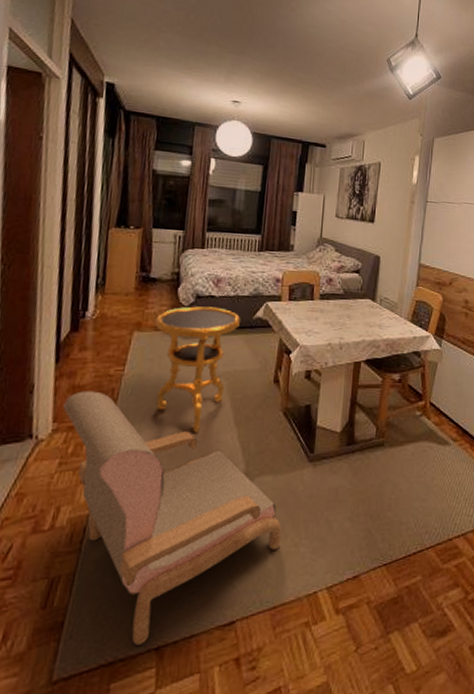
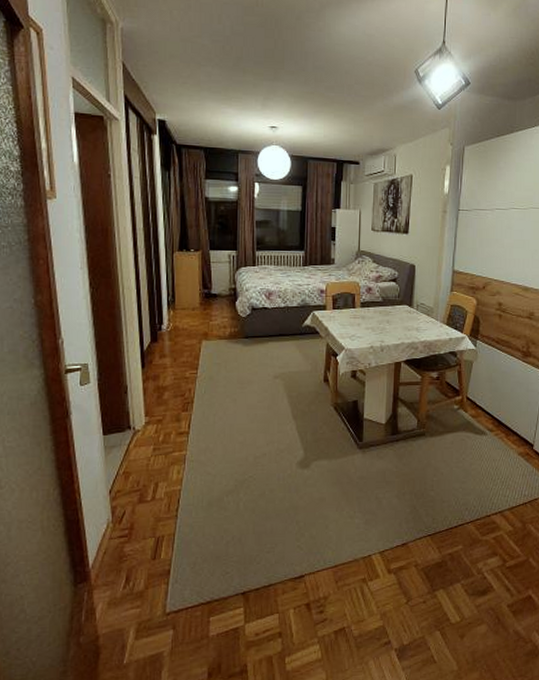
armchair: present [63,391,282,645] -> none [152,391,339,590]
side table: present [154,306,241,433] -> none [218,317,292,425]

